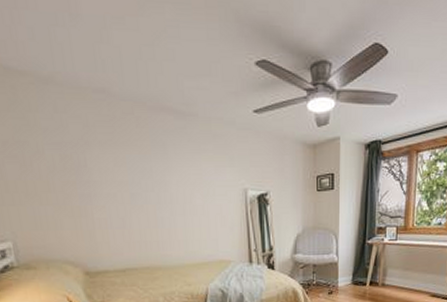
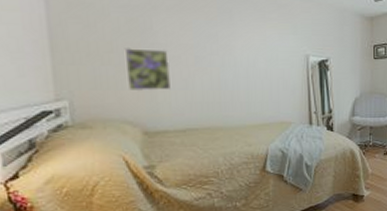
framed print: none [60,185,108,232] -> present [124,46,171,92]

